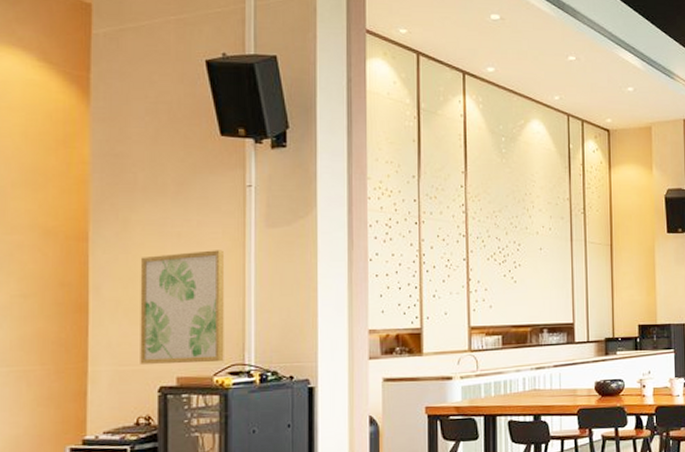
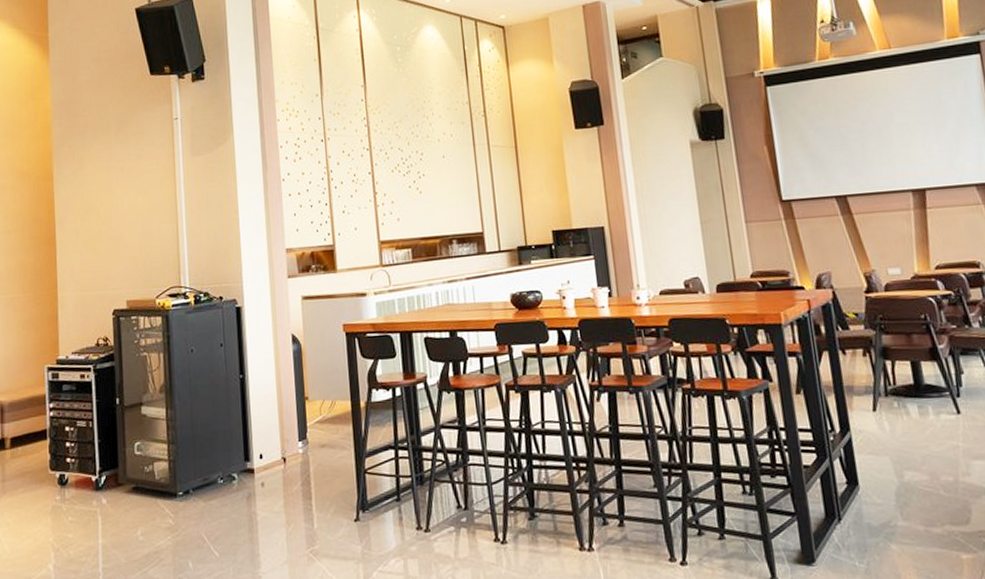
wall art: present [140,250,225,364] -> none [93,180,164,289]

